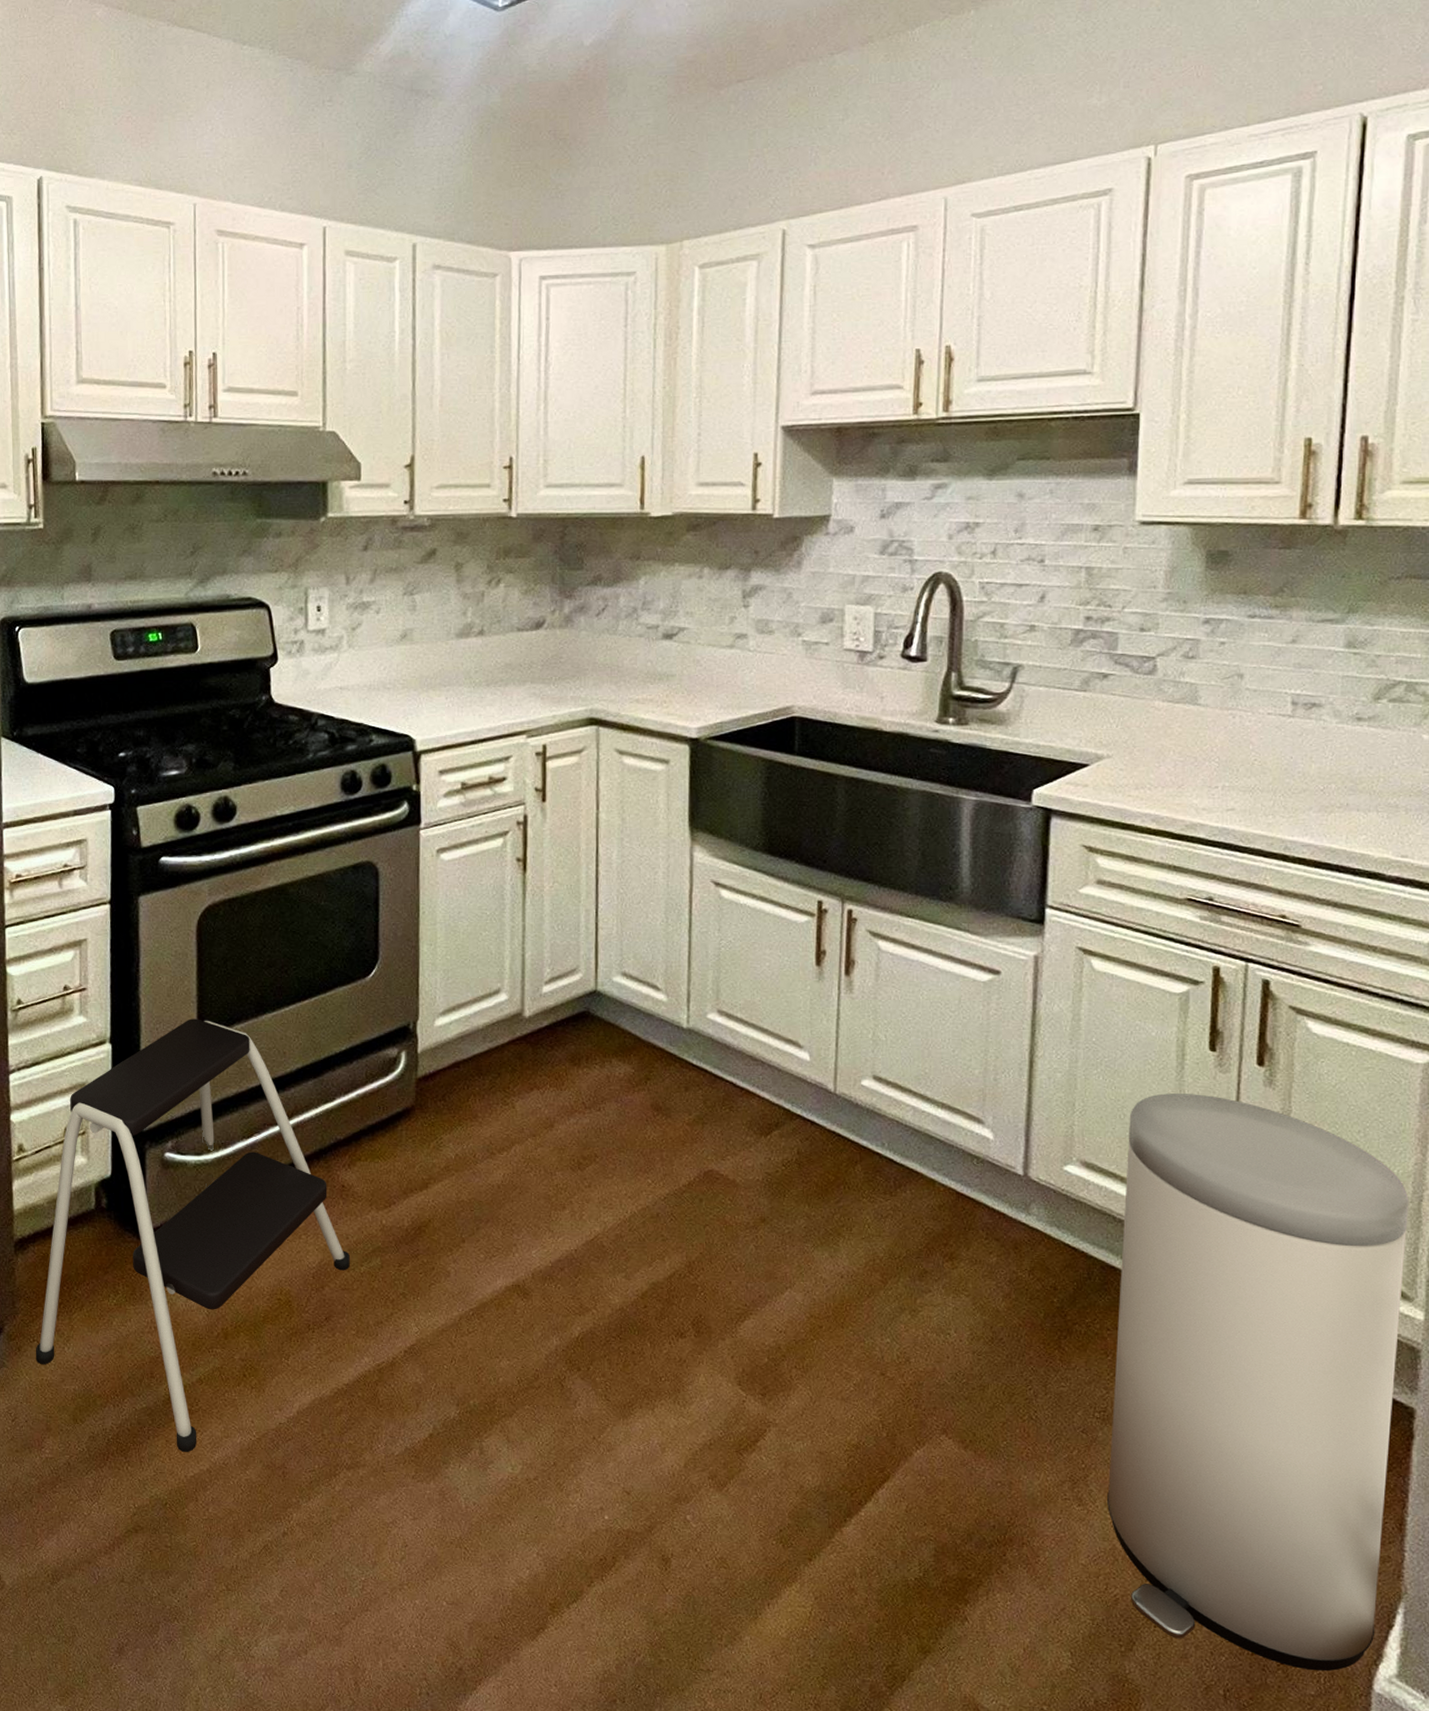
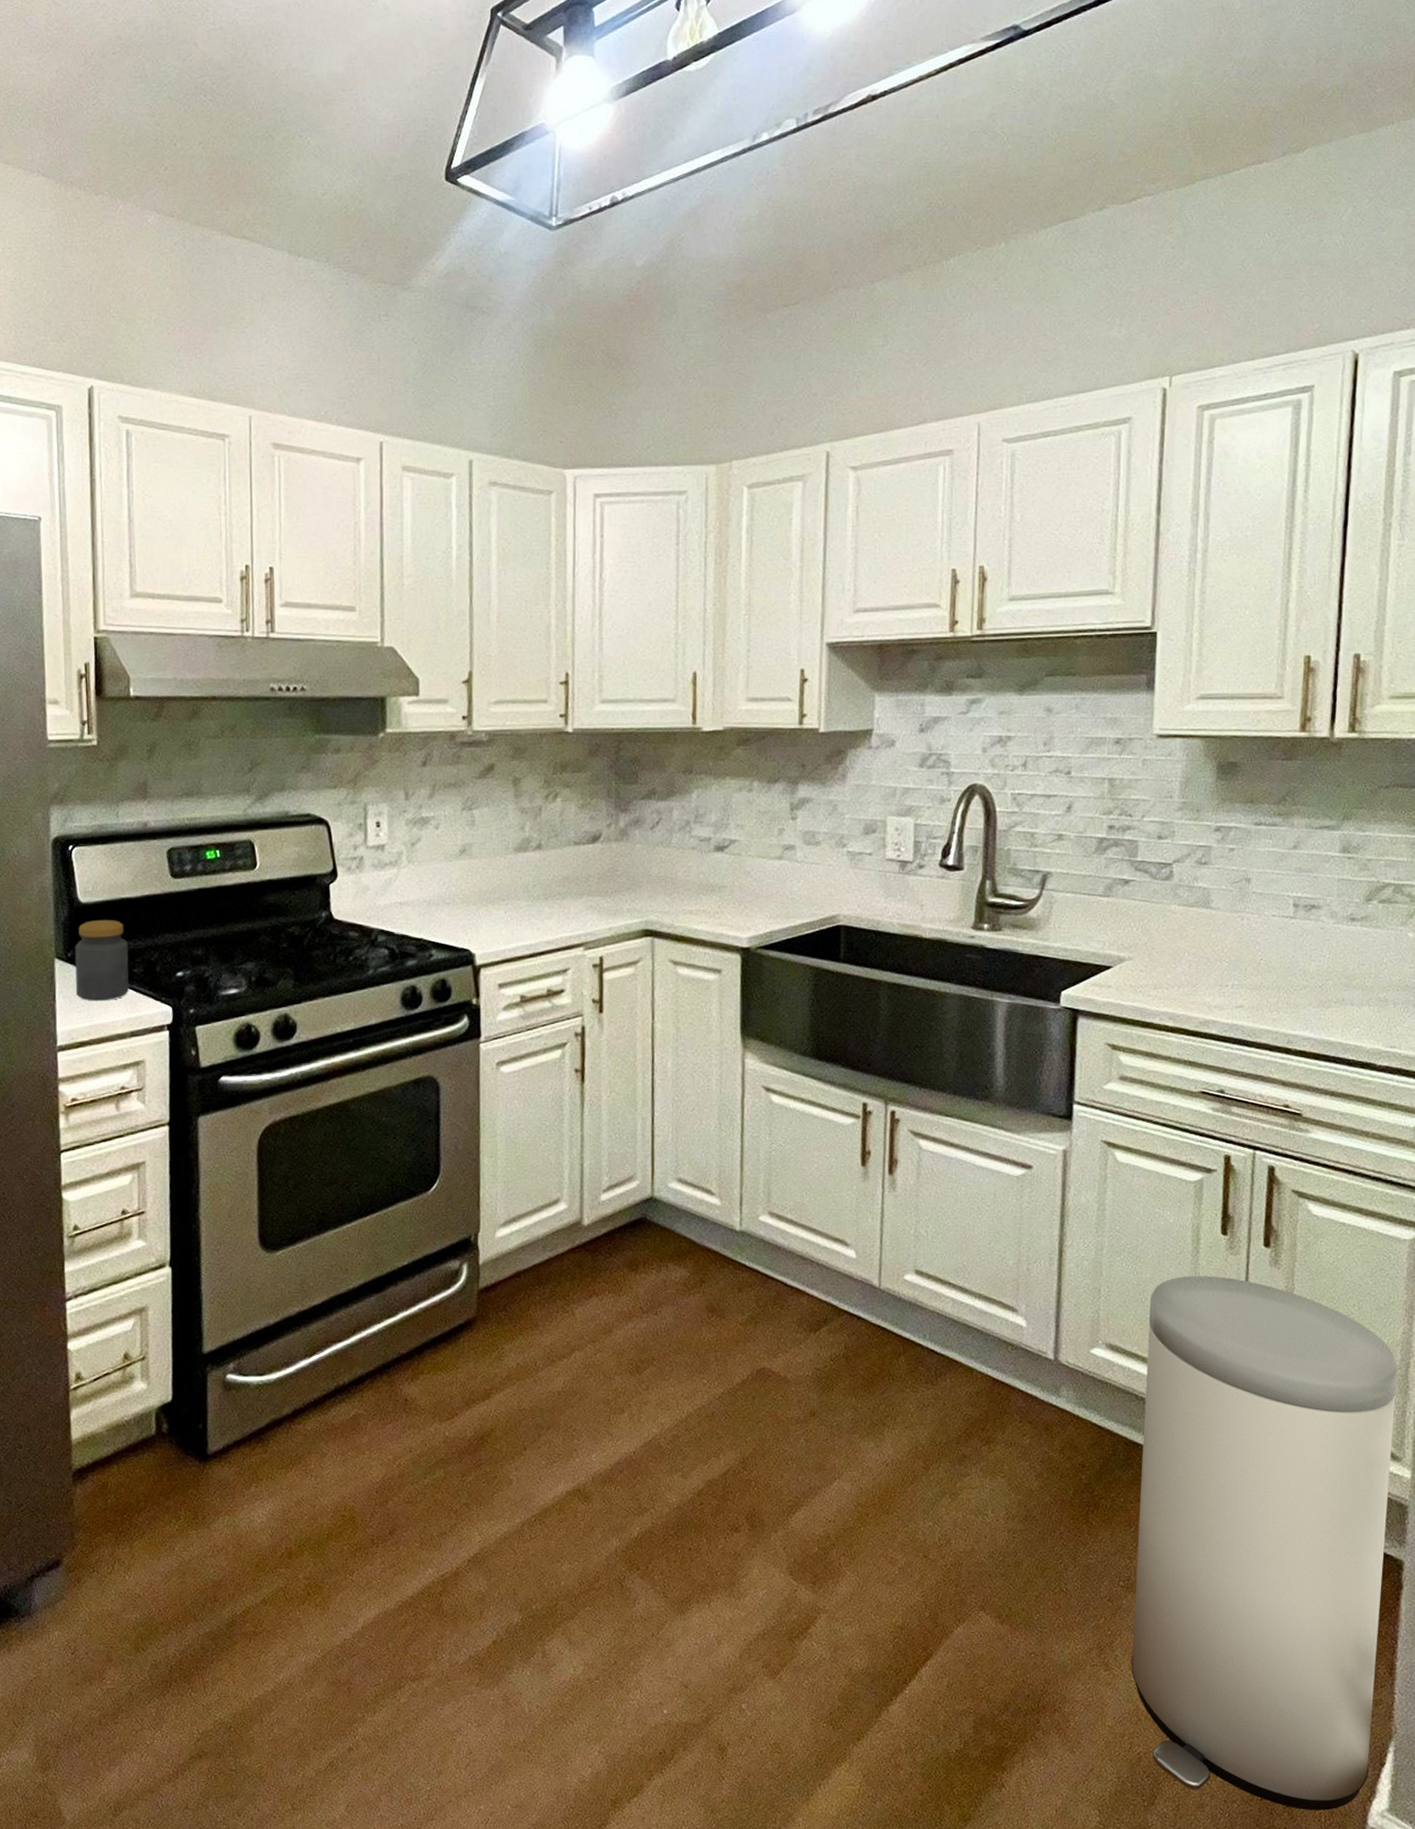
jar: none [20,699,73,780] -> present [75,919,129,1002]
step stool: present [35,1019,350,1453] -> none [95,1238,413,1675]

